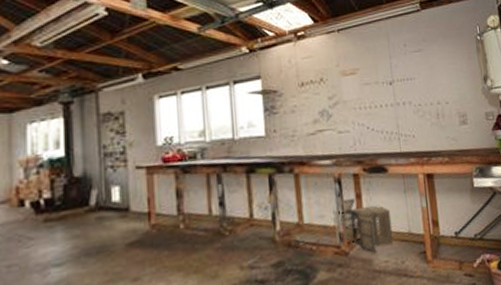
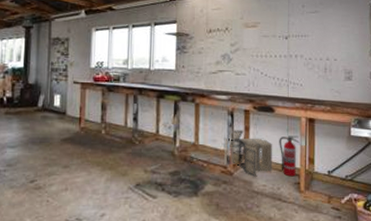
fire extinguisher: none [396,196,420,246] -> present [279,136,300,177]

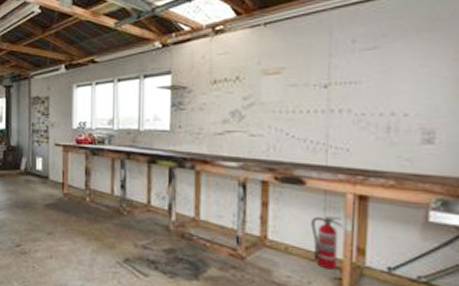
storage bin: present [224,129,273,177] -> none [233,204,302,265]

